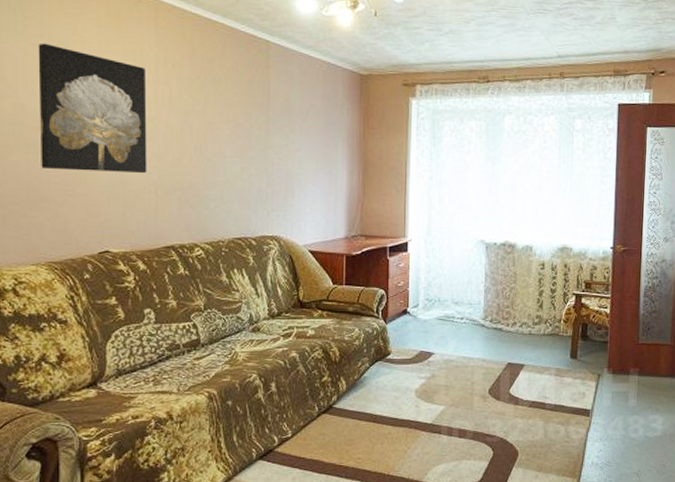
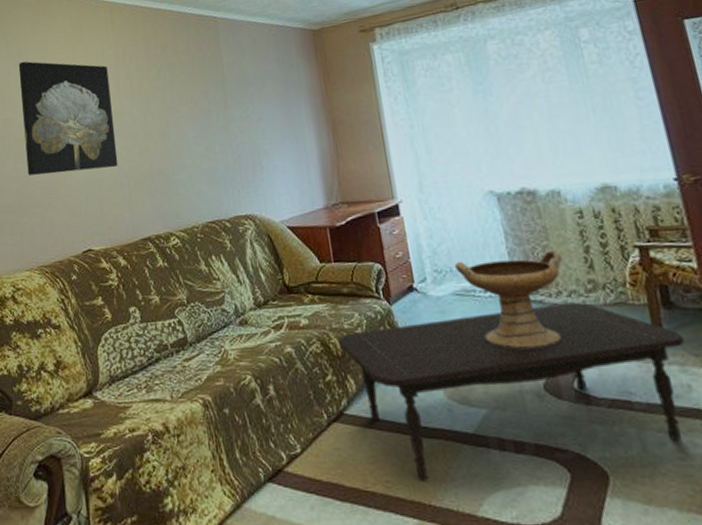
coffee table: none [338,331,589,457] -> present [339,302,685,481]
decorative bowl: none [442,291,522,363] -> present [454,250,563,349]

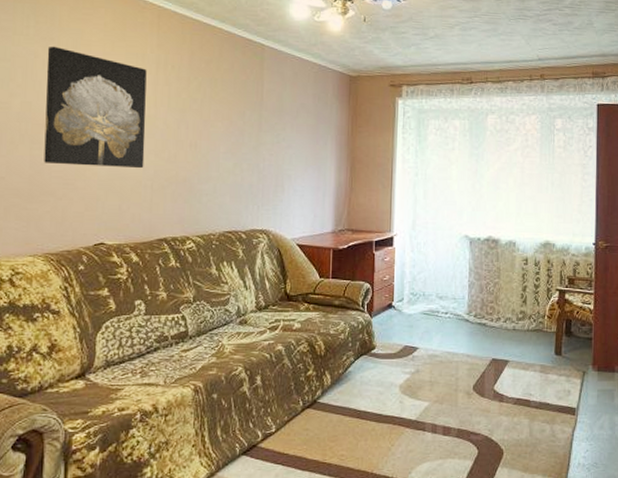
coffee table: present [339,302,685,481] -> none [324,326,573,455]
decorative bowl: present [454,250,563,349] -> none [427,286,506,358]

